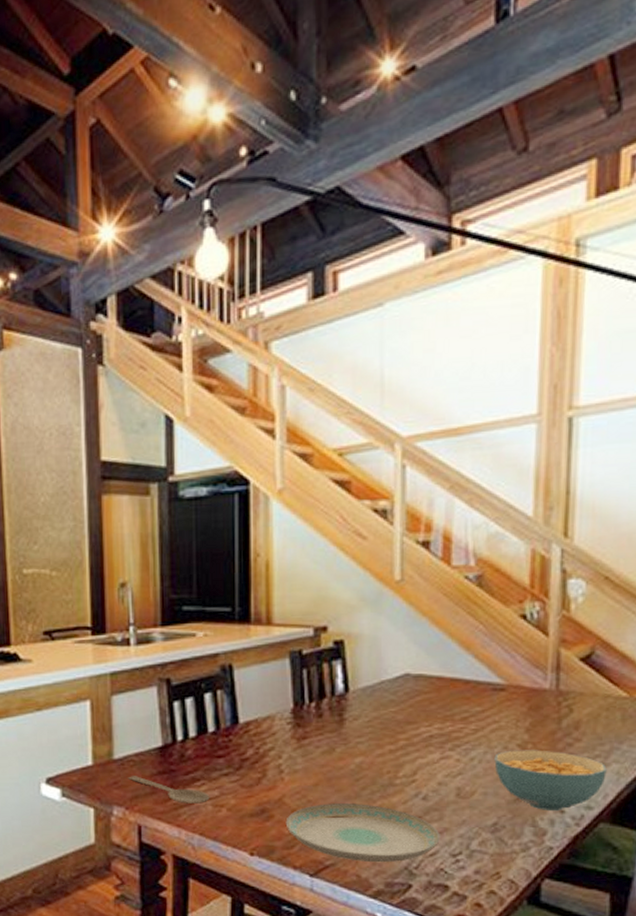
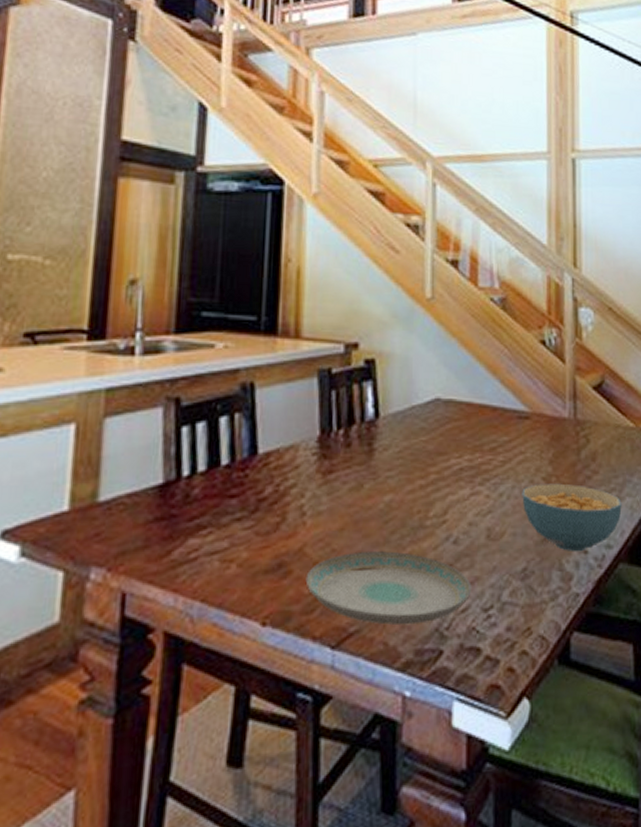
wooden spoon: present [127,776,210,804] -> none [114,524,218,560]

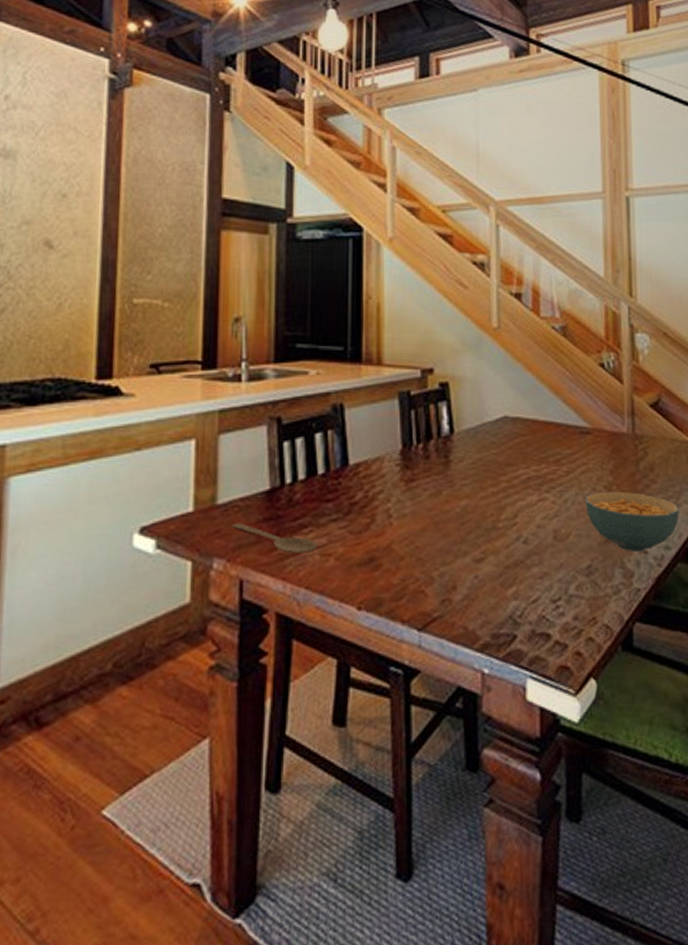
wooden spoon: none [114,524,218,560] -> present [231,523,318,553]
plate: present [305,551,472,625] -> none [394,549,541,613]

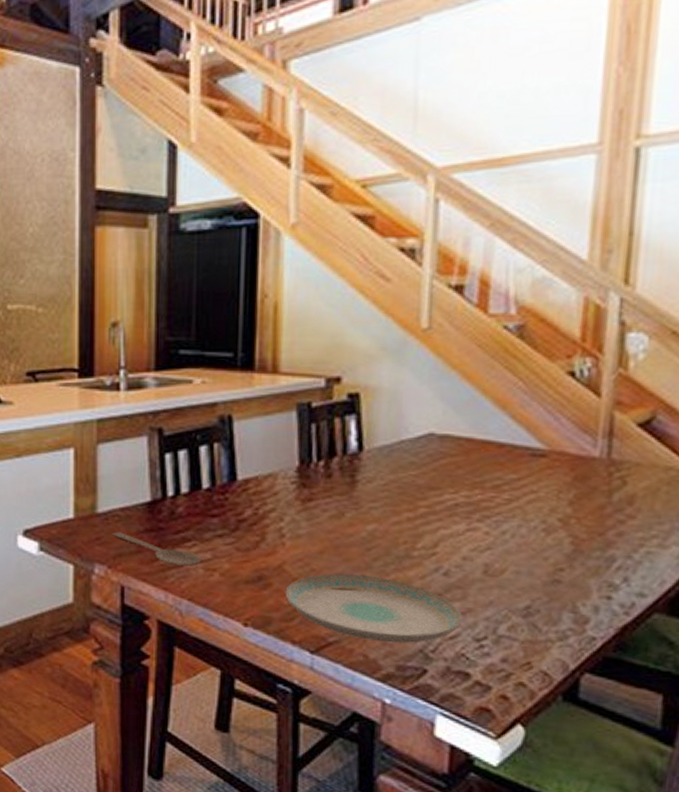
plate: none [394,549,541,613] -> present [285,573,463,643]
cereal bowl: present [585,491,679,552] -> none [530,524,665,597]

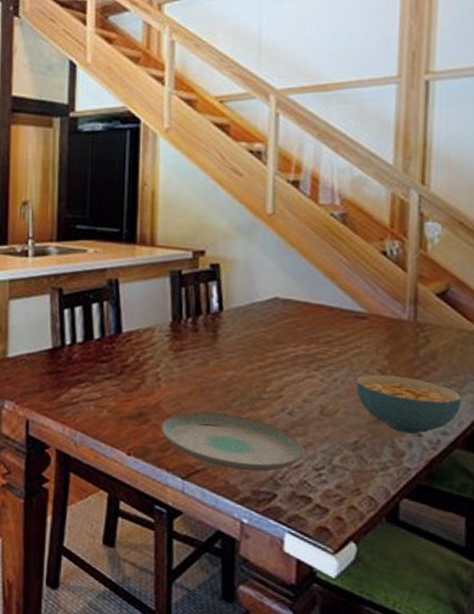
wooden spoon: present [111,532,202,566] -> none [19,374,93,404]
cereal bowl: none [530,524,665,597] -> present [356,374,462,435]

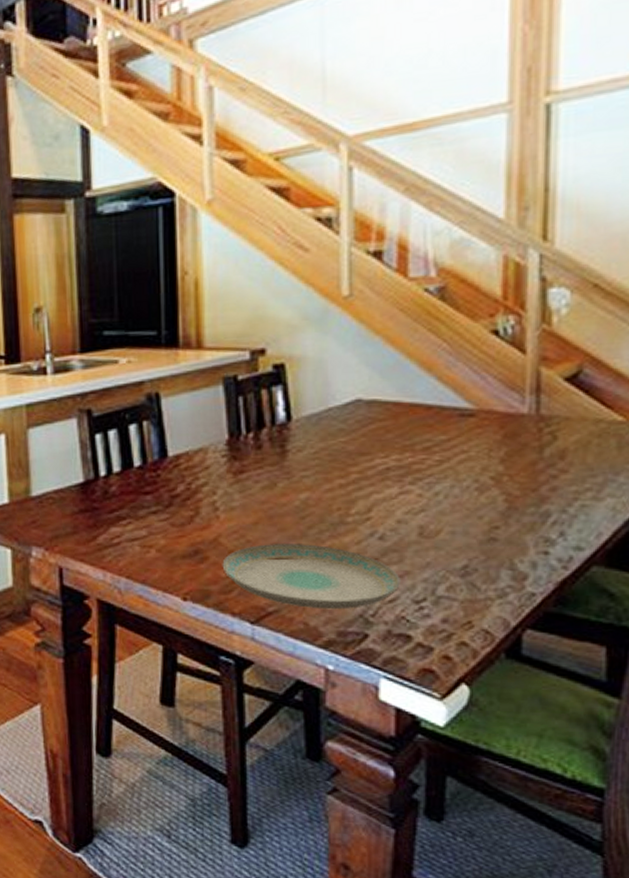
cereal bowl: present [356,374,462,435] -> none [463,483,600,553]

